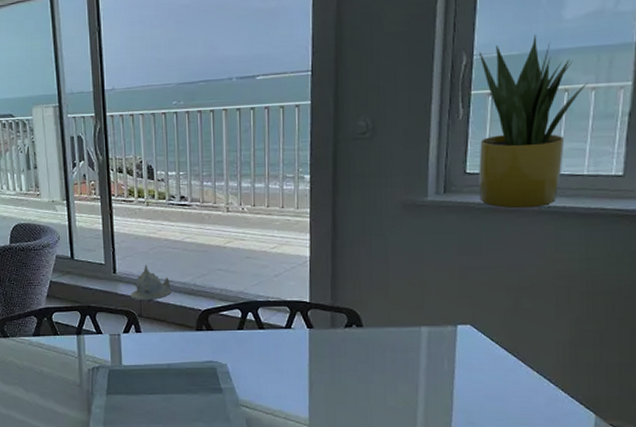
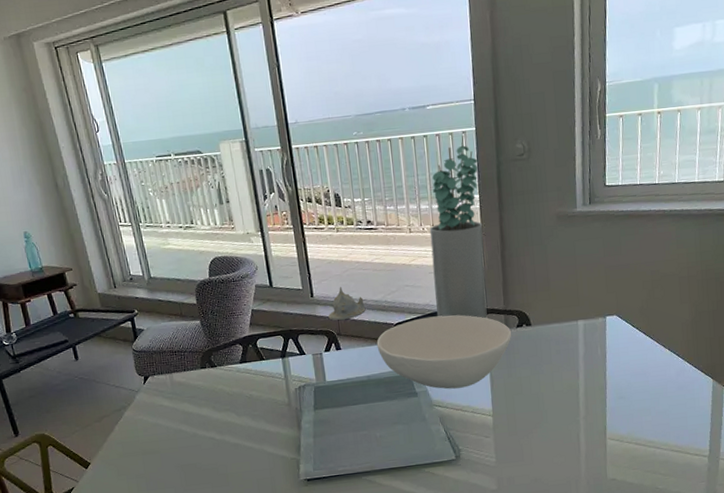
bowl: none [181,306,339,389] -> present [376,314,512,389]
vase: none [250,109,313,314] -> present [429,135,488,319]
planter: present [478,34,588,209] -> none [610,63,695,214]

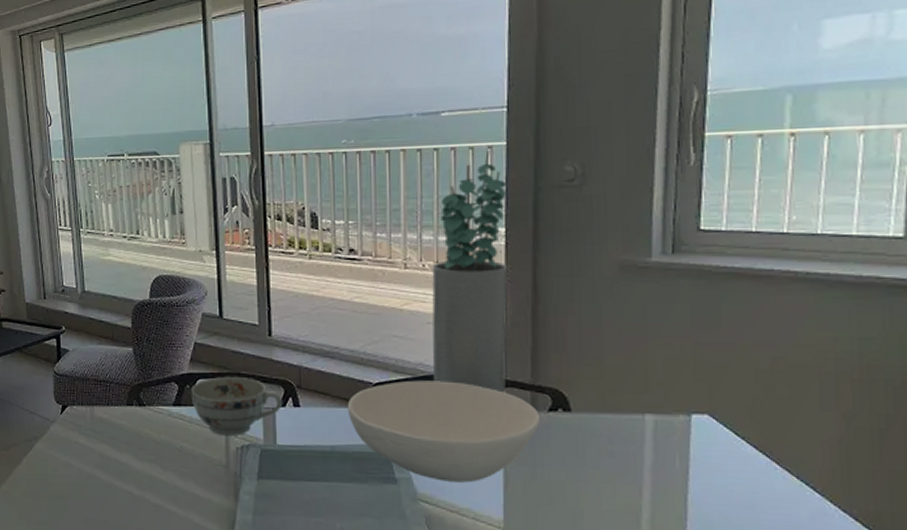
teacup: none [253,332,328,381] -> present [191,376,283,436]
seashell: present [328,287,366,321] -> none [287,328,337,370]

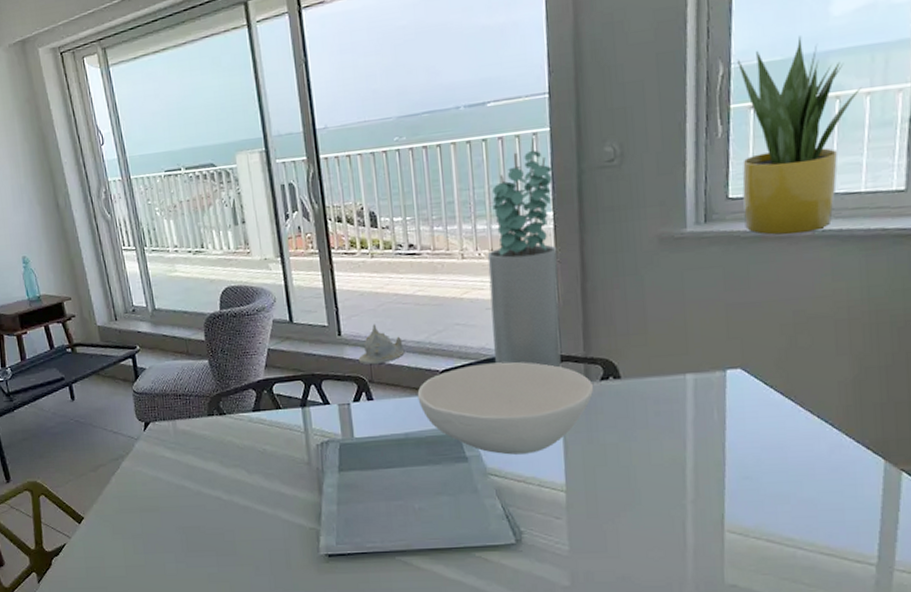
teacup: present [191,376,283,436] -> none [268,377,357,435]
seashell: none [287,328,337,370] -> present [358,324,405,365]
planter: none [713,67,854,274] -> present [736,36,861,236]

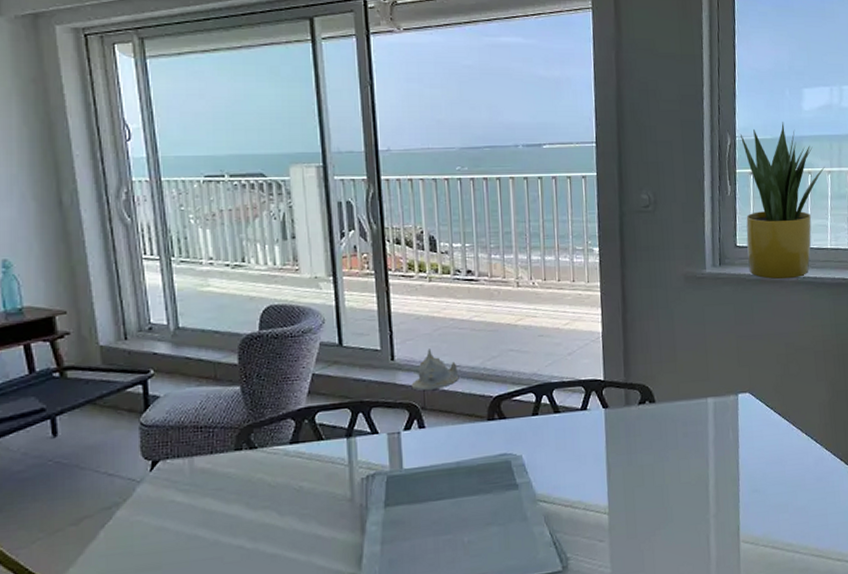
bowl: present [417,361,594,455] -> none [470,387,633,480]
vase: present [487,138,562,368] -> none [540,180,605,393]

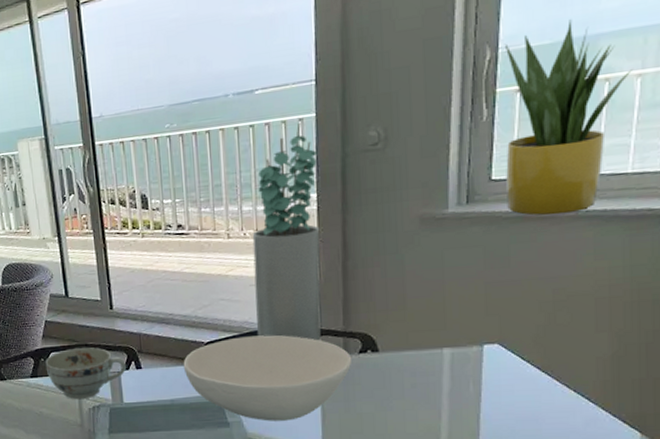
teacup: none [309,404,408,469] -> present [45,347,127,400]
seashell: present [411,349,459,391] -> none [128,299,172,337]
bowl: none [470,387,633,480] -> present [183,334,352,421]
vase: none [540,180,605,393] -> present [252,123,322,341]

